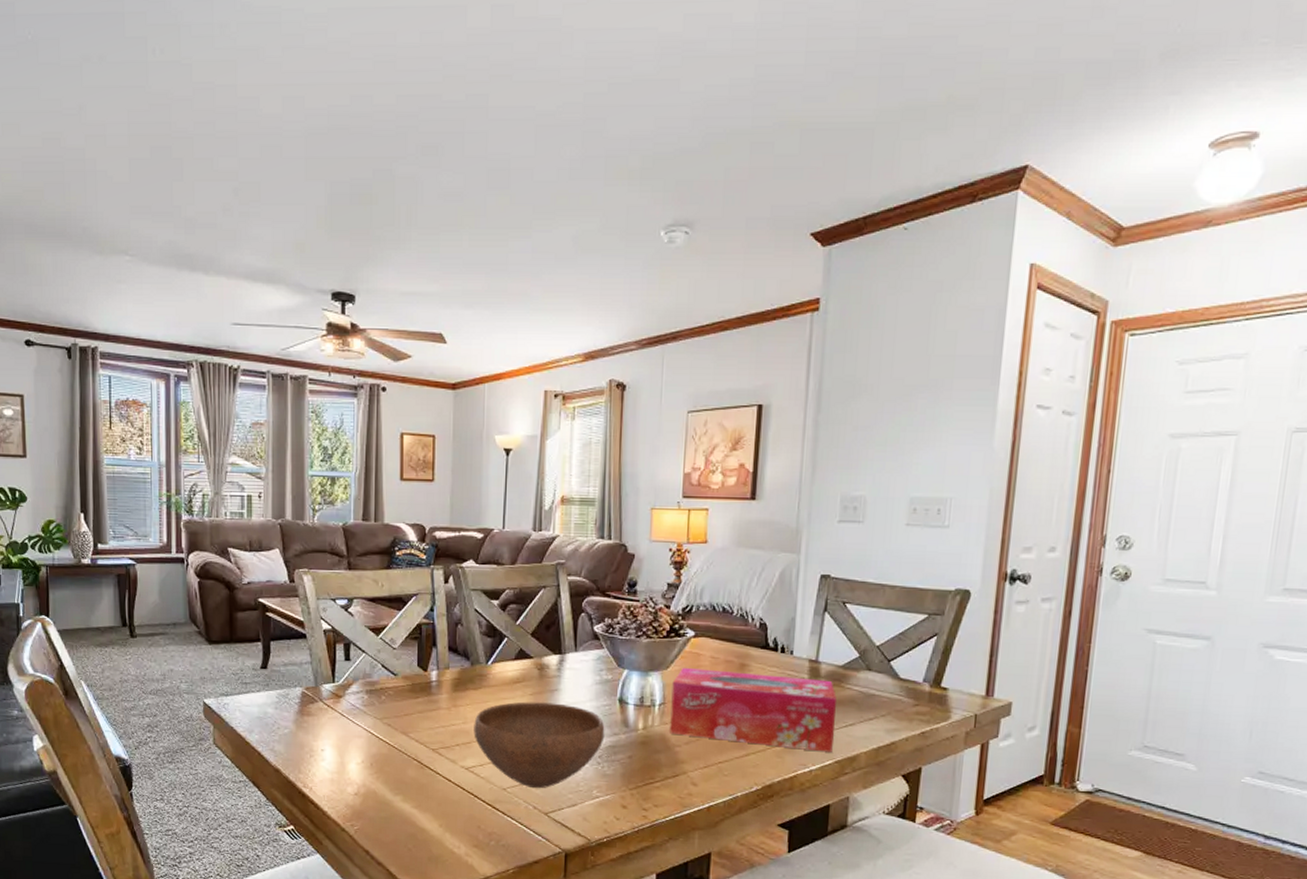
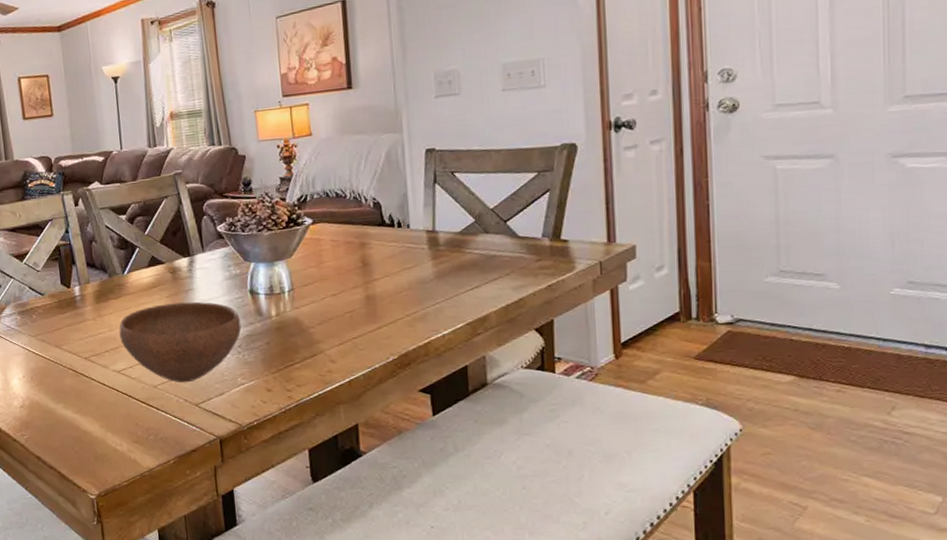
tissue box: present [670,667,837,753] -> none [298,247,462,317]

